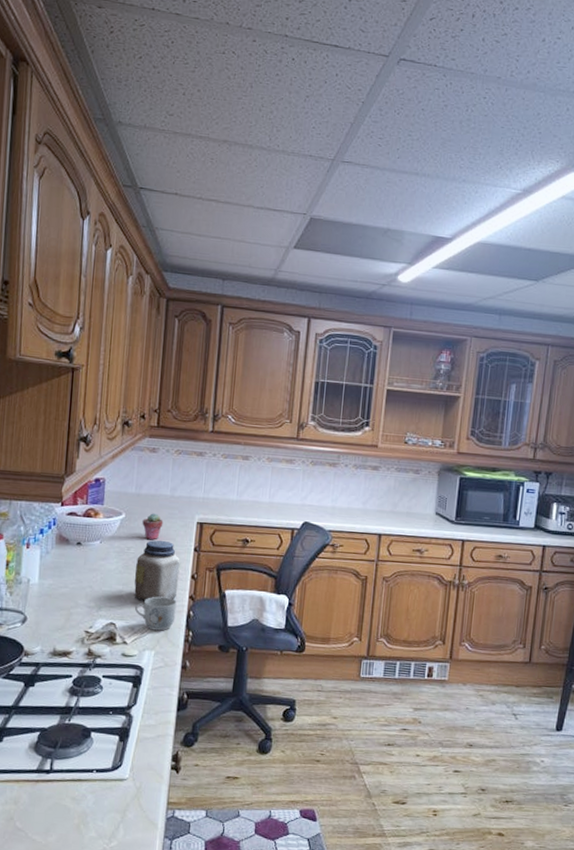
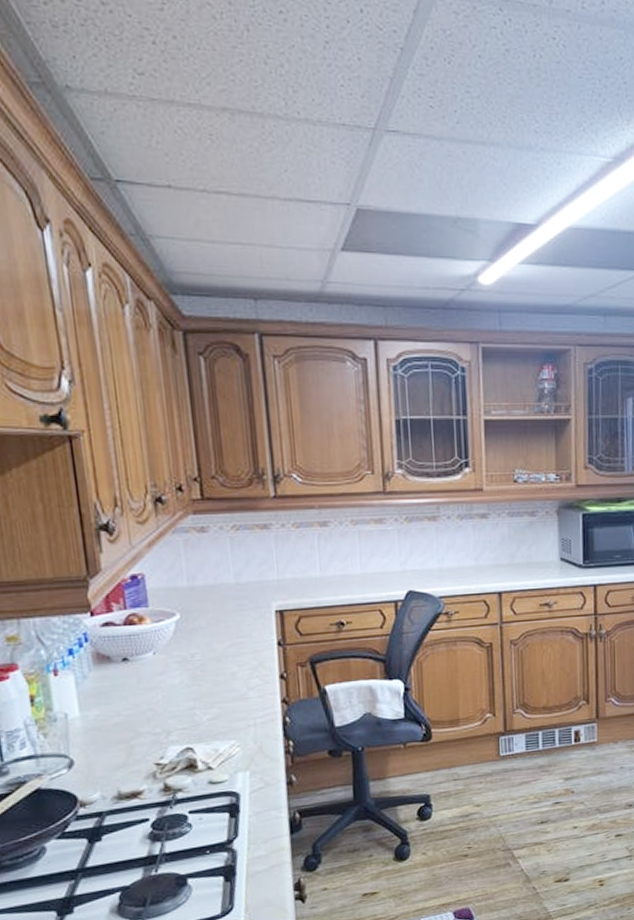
jar: present [134,540,180,601] -> none [205,638,266,716]
mug: present [135,596,177,631] -> none [215,705,269,748]
potted succulent: present [142,513,164,540] -> none [204,607,232,641]

